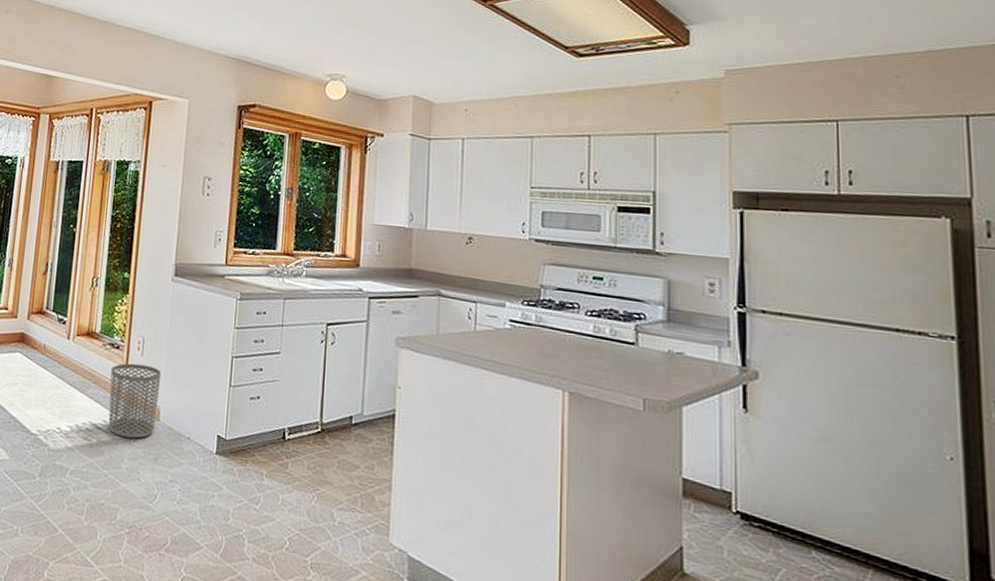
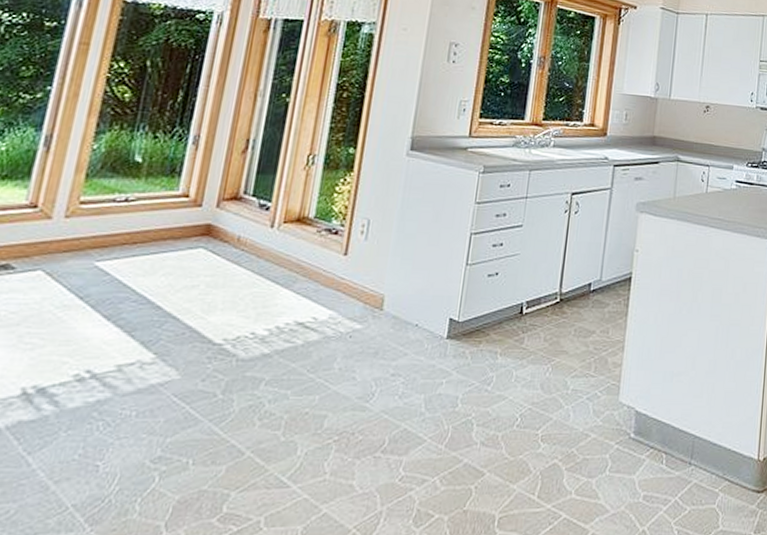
waste bin: present [108,363,162,439] -> none [319,249,388,333]

